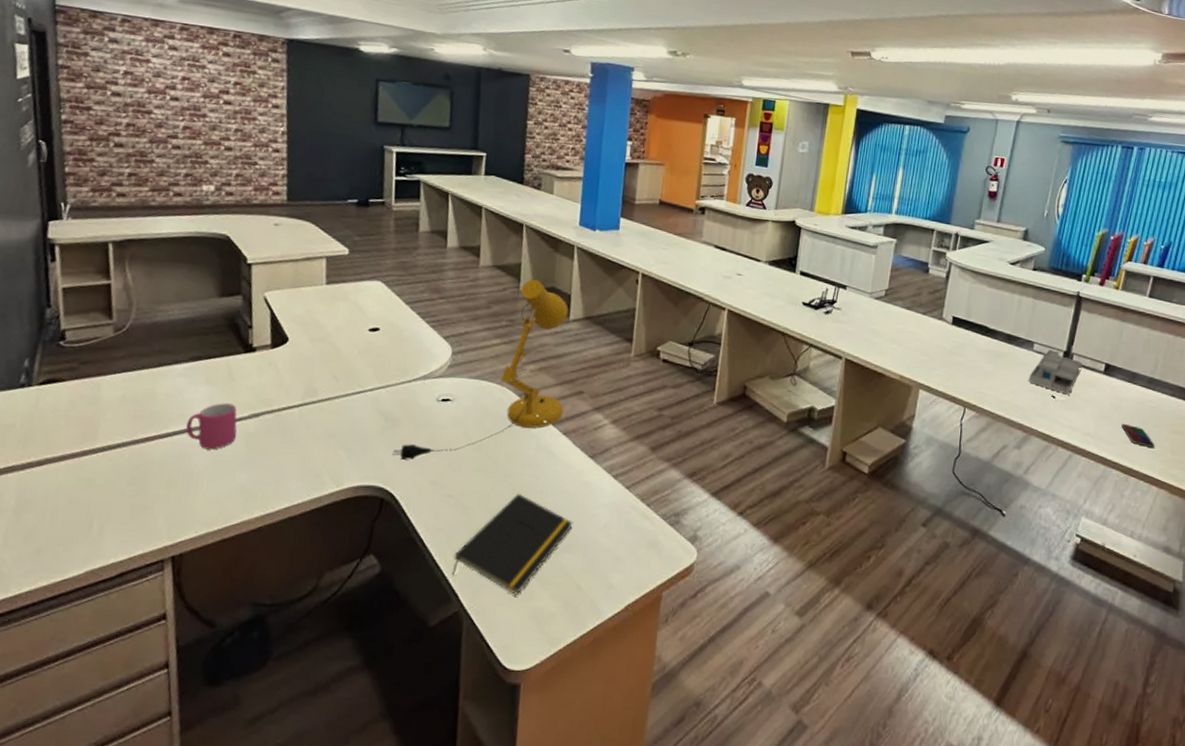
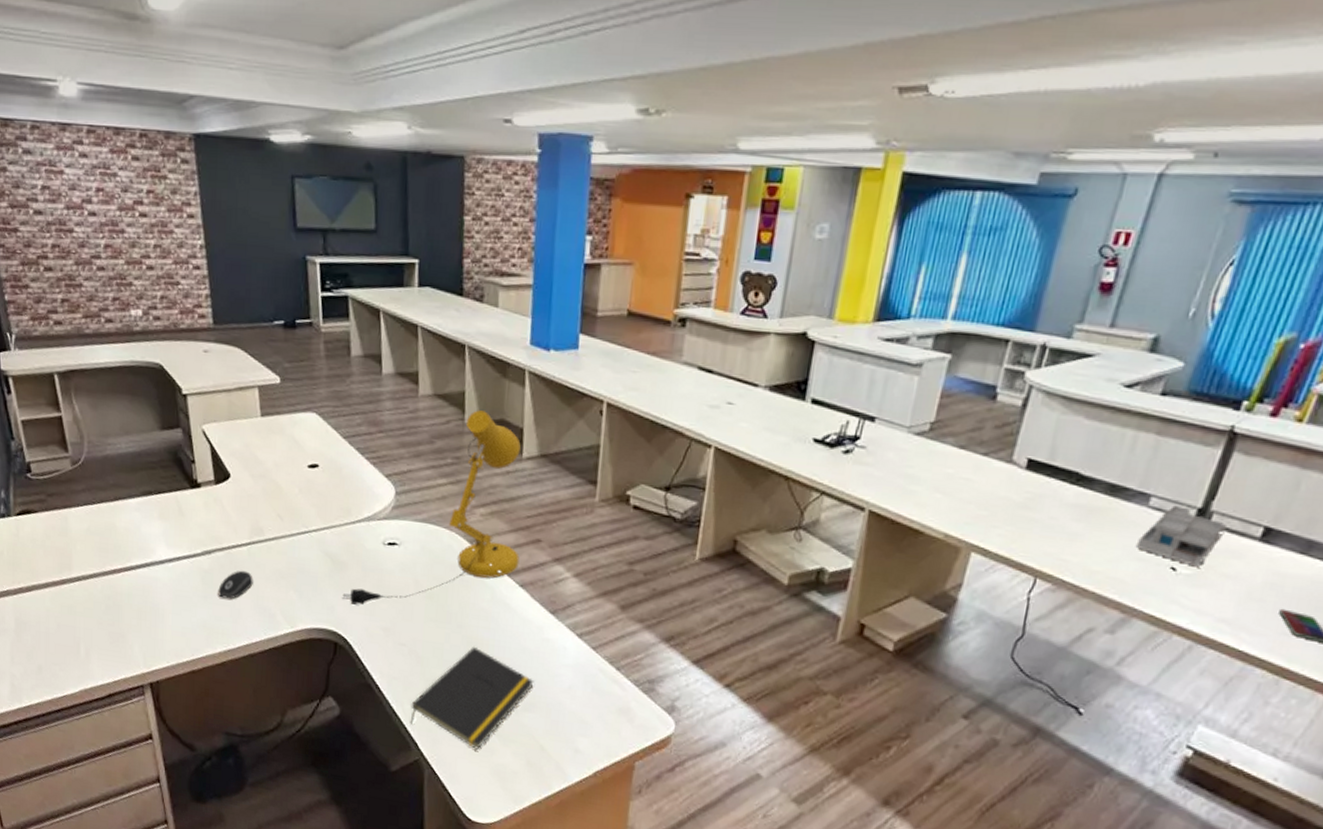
mug: present [186,403,237,450] -> none [147,538,193,585]
computer mouse: none [261,432,302,462] -> present [218,570,253,599]

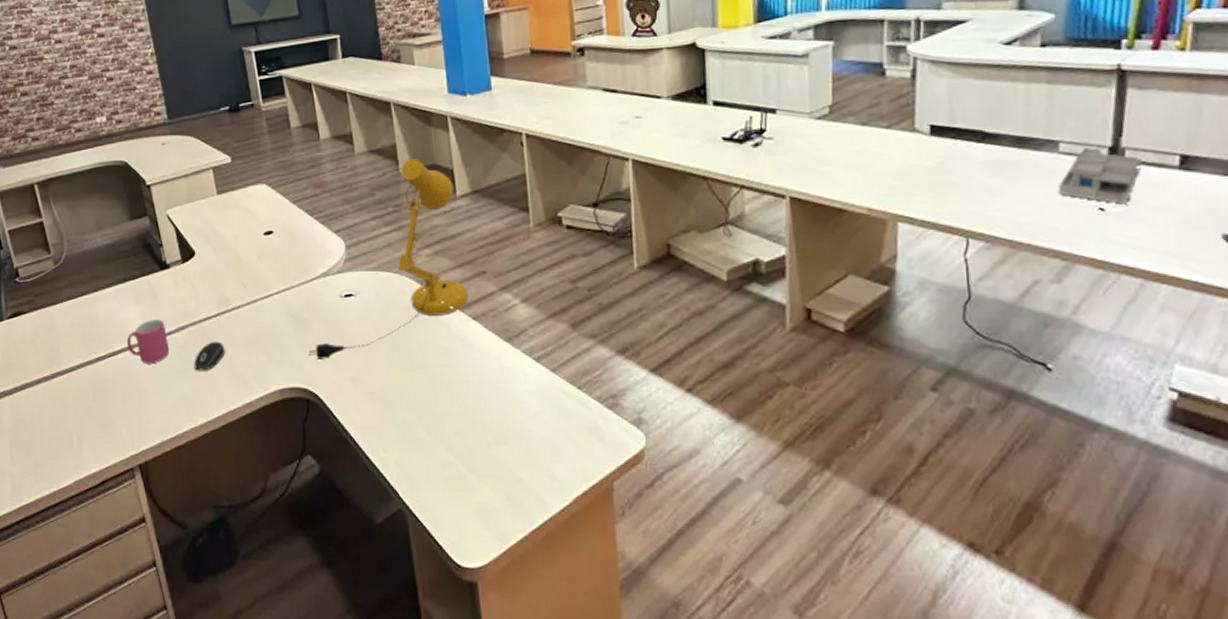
mug: none [147,538,193,585] -> present [127,319,170,364]
notepad: present [410,646,534,750] -> none [386,384,501,490]

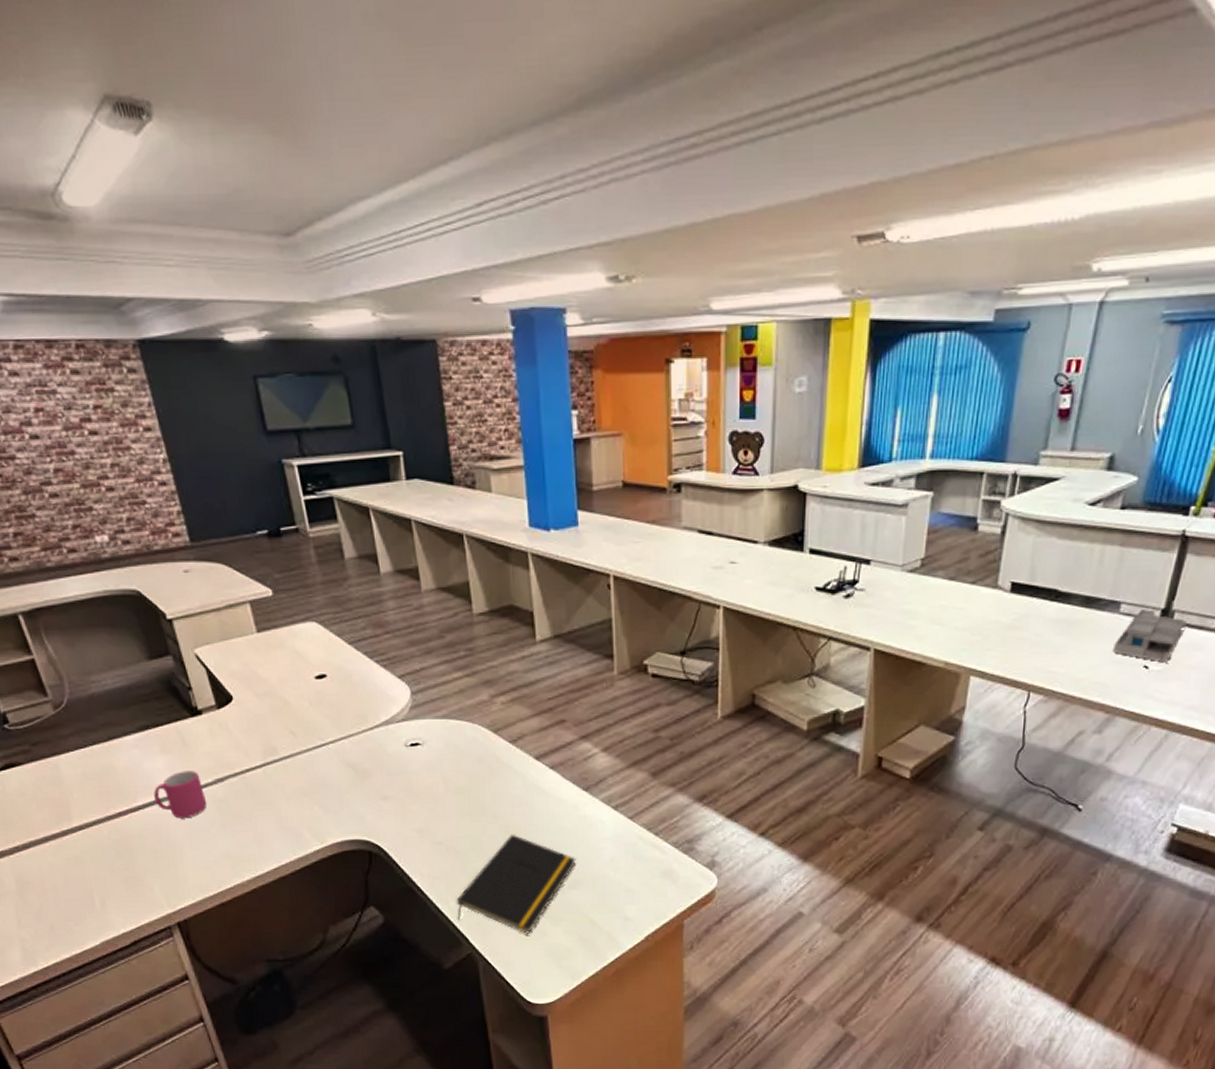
computer mouse: present [194,341,225,371] -> none [237,793,274,825]
desk lamp: present [309,159,469,359] -> none [370,599,546,811]
notepad: none [386,384,501,490] -> present [456,834,576,934]

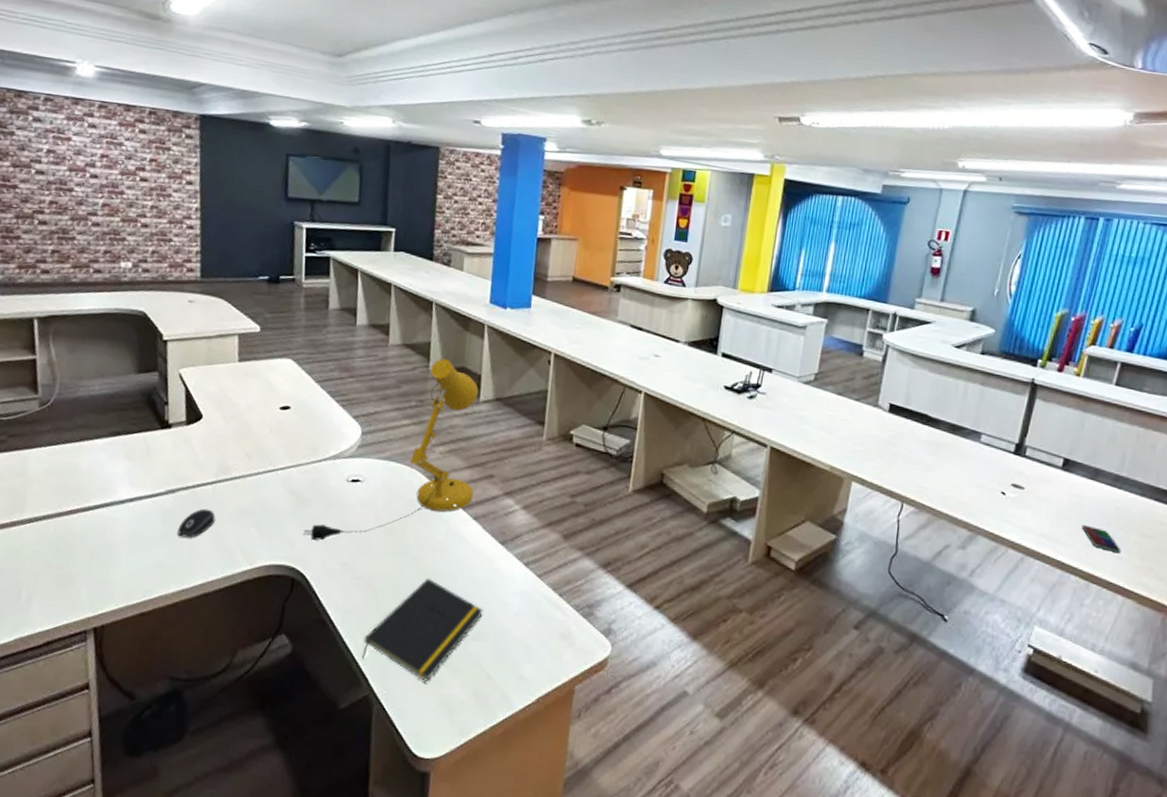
mug: present [154,771,207,819] -> none [106,478,155,524]
computer mouse: none [237,793,274,825] -> present [177,508,216,538]
desk lamp: none [370,599,546,811] -> present [303,358,479,541]
desk organizer: present [1112,609,1187,663] -> none [974,441,1037,492]

